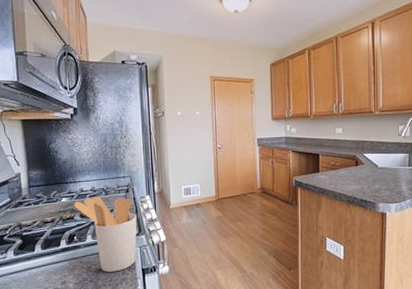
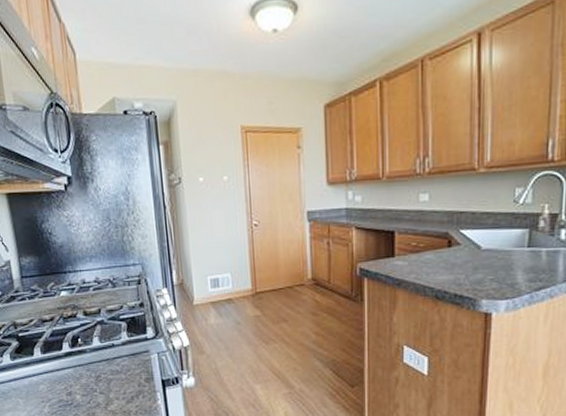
utensil holder: present [74,197,137,272] -> none [75,290,155,383]

